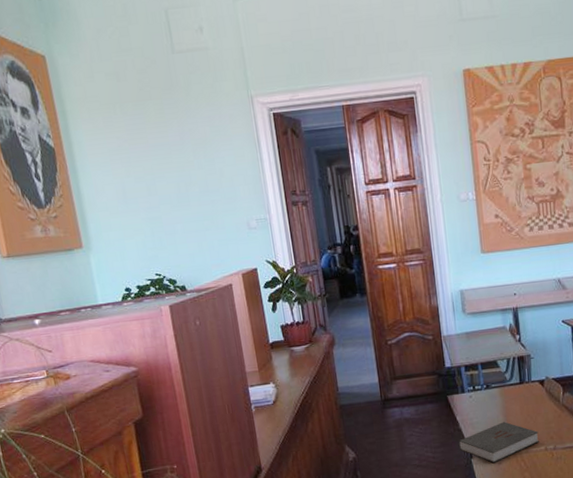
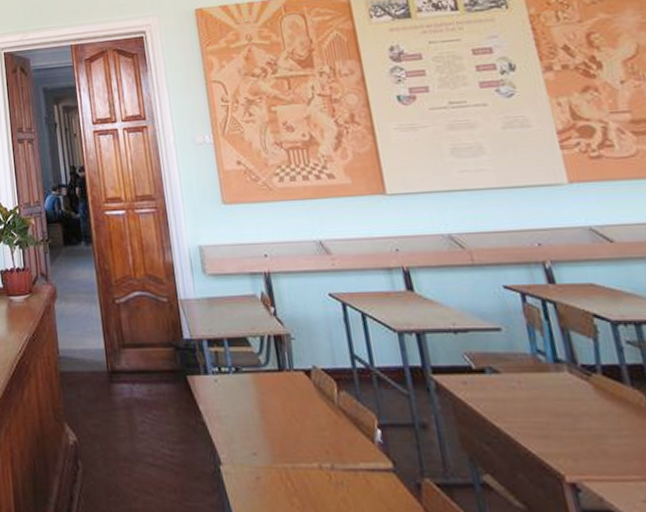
book: present [458,422,539,463] -> none [202,420,310,477]

